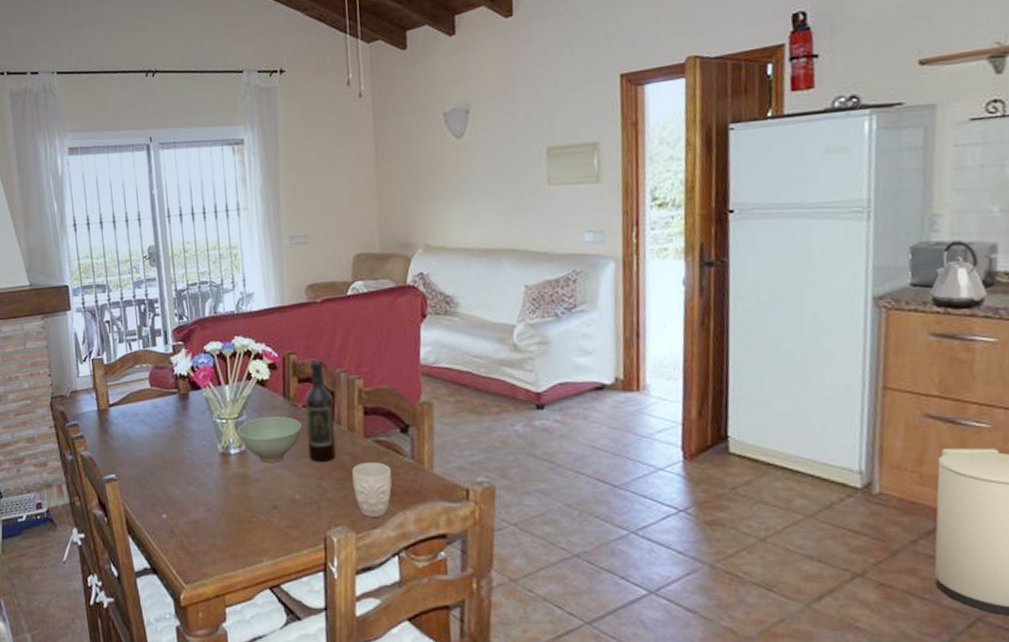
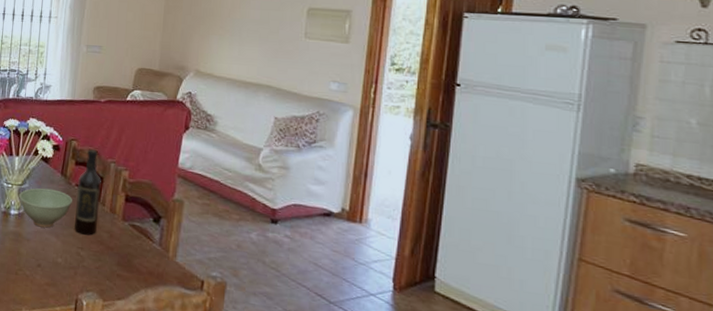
cup: present [352,462,392,517] -> none [107,241,141,291]
toaster: present [908,240,1000,288] -> none [609,138,695,188]
kettle: present [929,240,987,309] -> none [627,142,680,204]

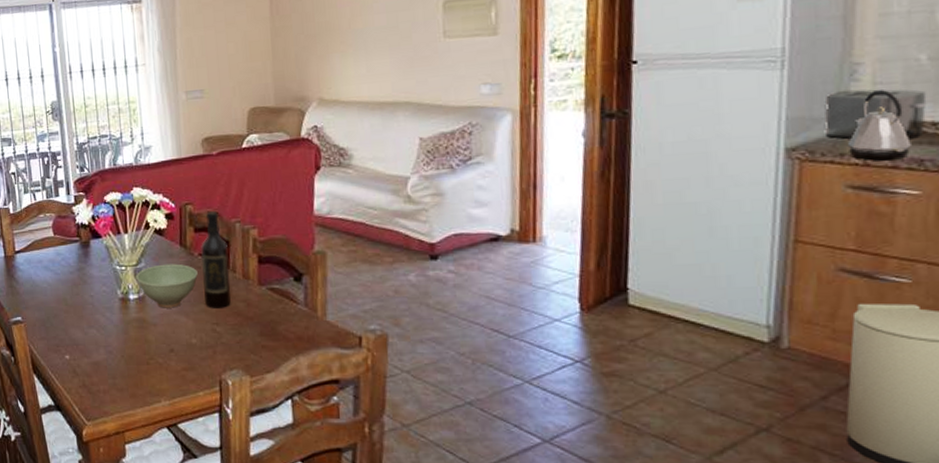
toaster: none [609,138,695,188] -> present [824,89,927,139]
kettle: none [627,142,680,204] -> present [847,90,911,161]

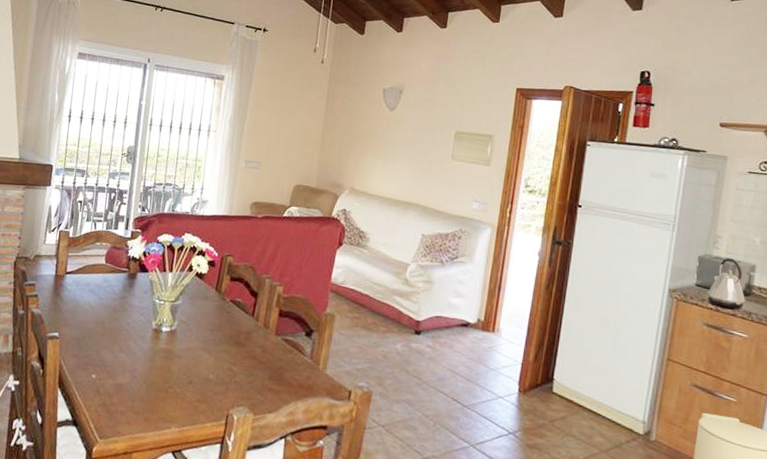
bowl: present [136,264,198,308] -> none [171,304,226,345]
wine bottle: present [201,210,231,308] -> none [227,264,257,351]

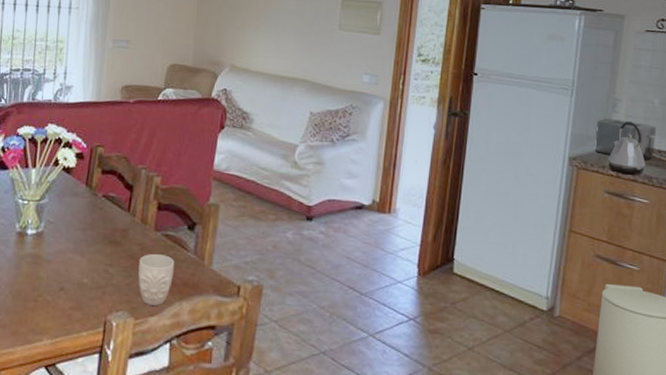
cup: none [258,356,293,404] -> present [138,254,175,306]

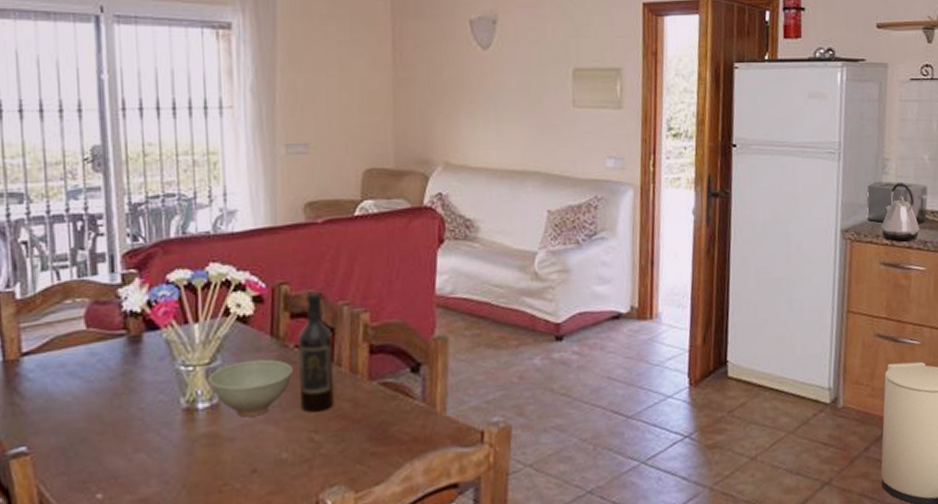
bowl: none [37,202,99,246] -> present [208,359,293,417]
wine bottle: none [102,155,132,250] -> present [297,291,335,412]
cup: present [138,254,175,306] -> none [353,408,400,473]

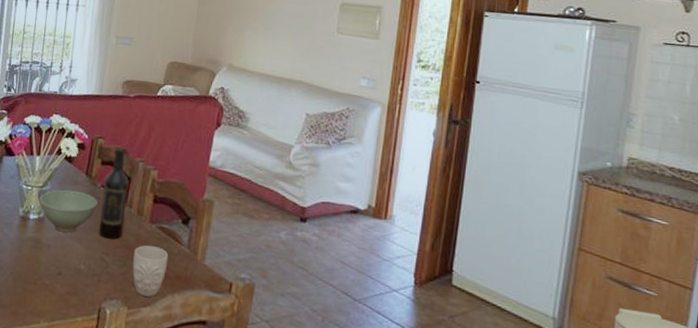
cup: none [353,408,400,473] -> present [132,245,169,297]
toaster: present [866,182,928,224] -> none [606,133,676,180]
kettle: present [880,183,920,242] -> none [621,137,664,195]

